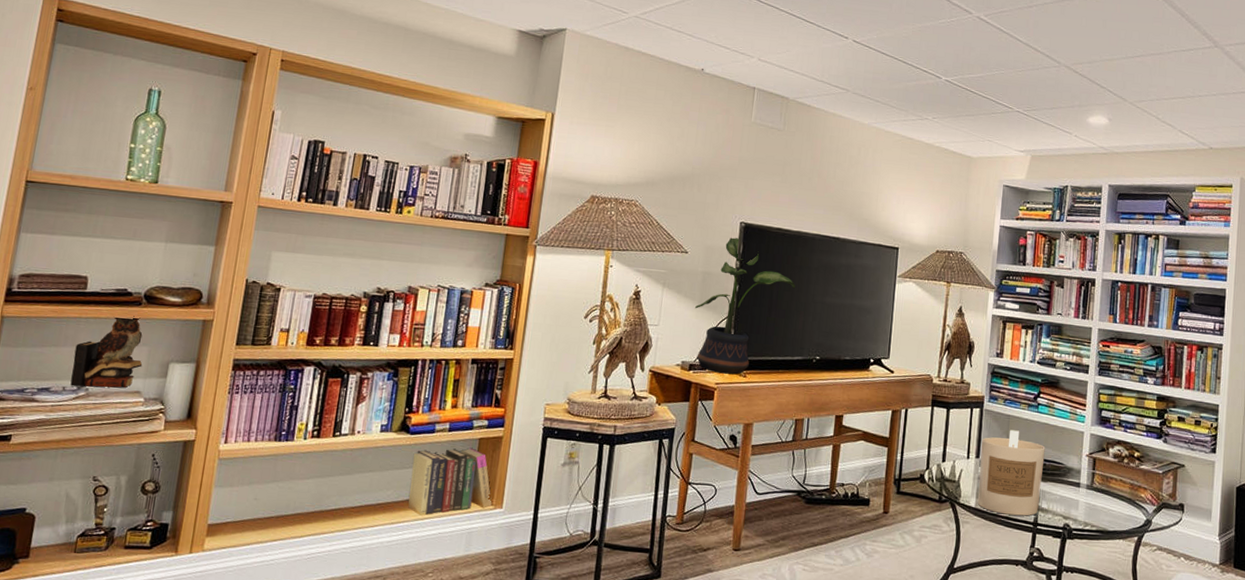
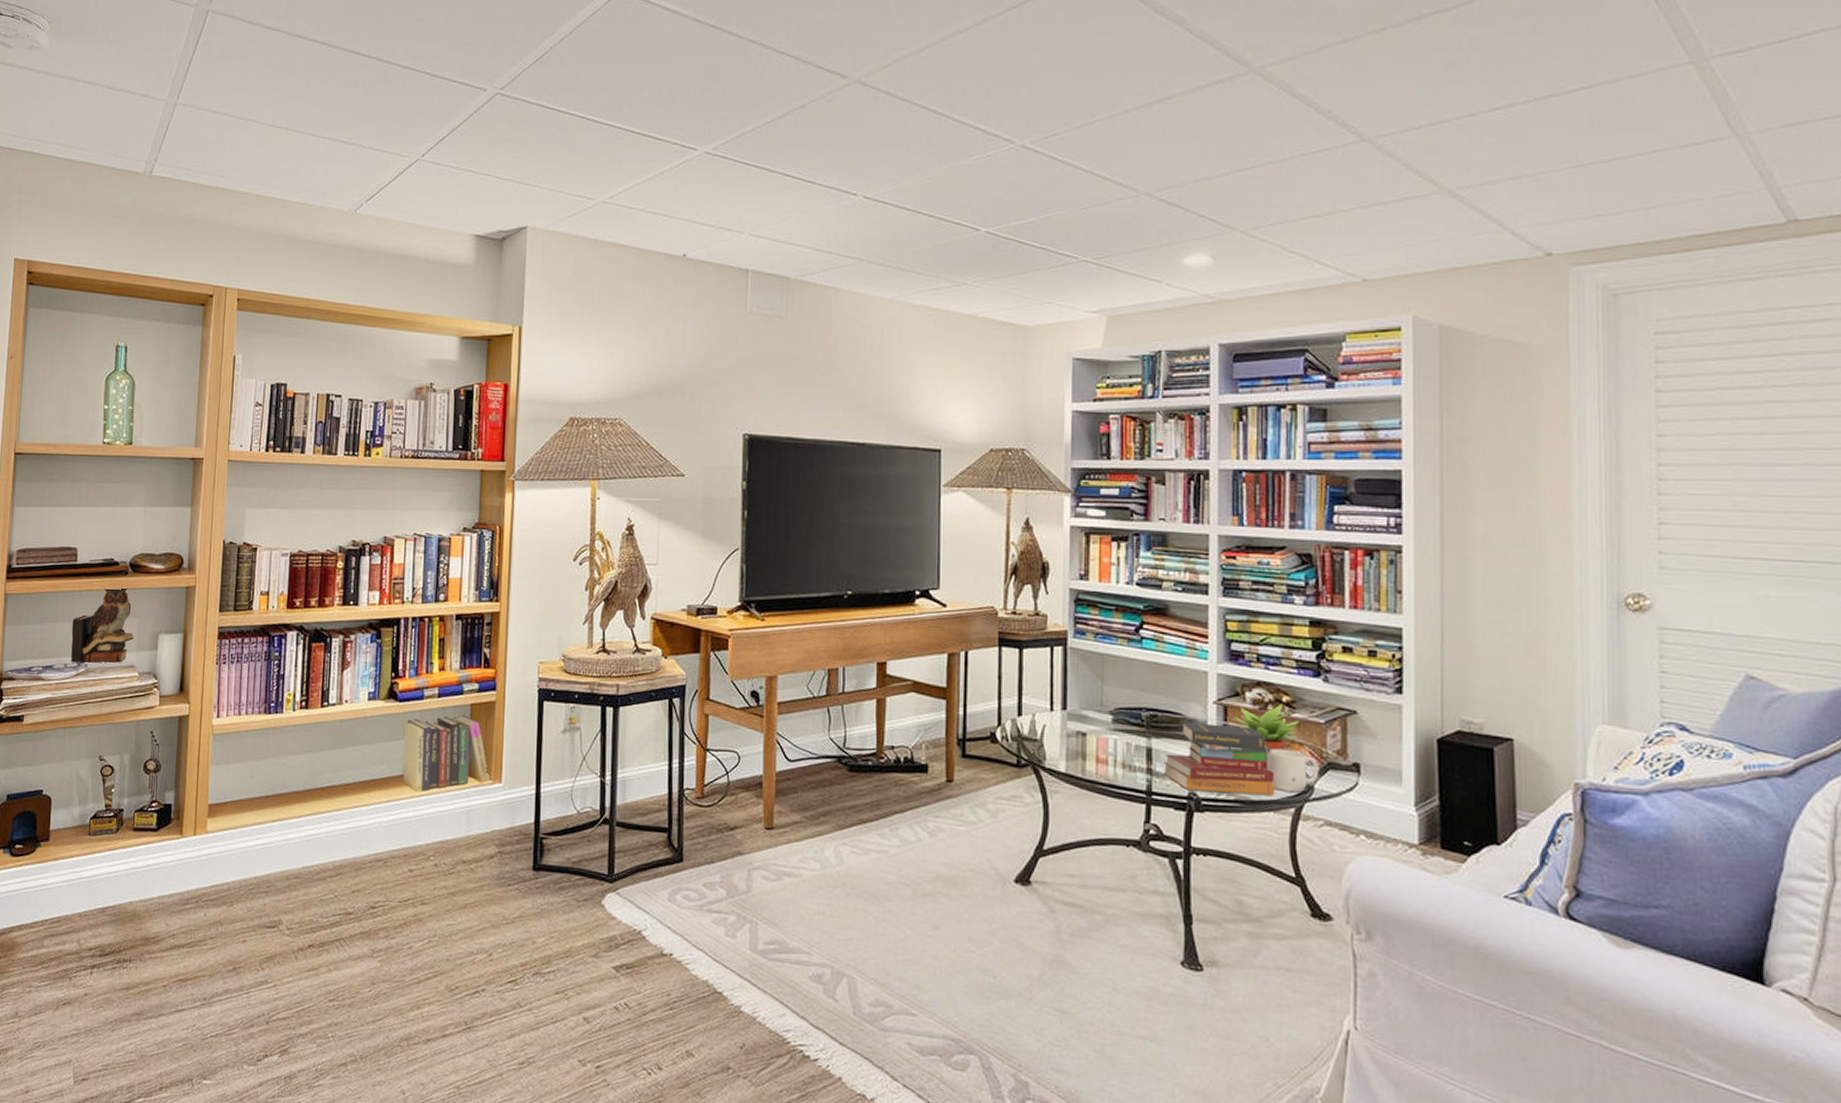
potted plant: present [695,237,795,375] -> none [698,453,815,618]
candle: present [977,430,1046,516] -> none [1068,672,1156,783]
books: none [1047,470,1125,527] -> present [1164,722,1274,795]
succulent plant: none [1099,458,1145,507] -> present [1233,703,1300,769]
mug: none [1120,491,1156,525] -> present [1266,748,1319,792]

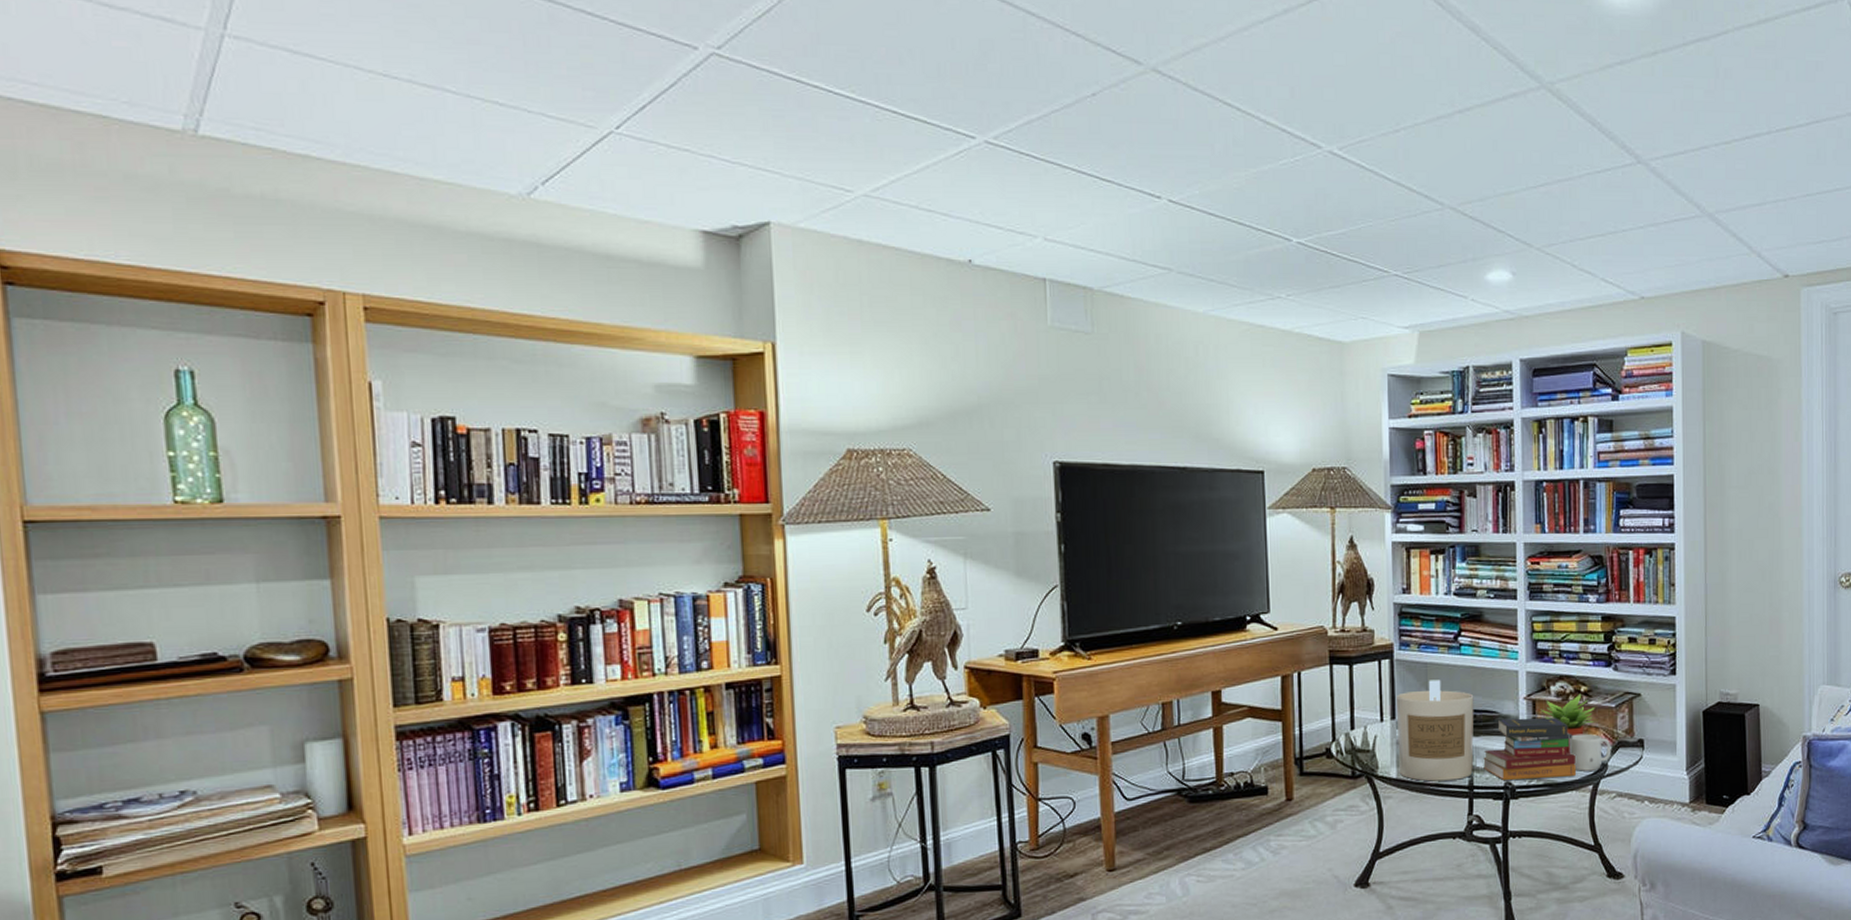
bookend: present [71,586,134,663] -> none [162,687,267,791]
books: present [403,715,490,792] -> none [672,795,789,888]
candle: none [1068,672,1156,783] -> present [1395,679,1474,782]

